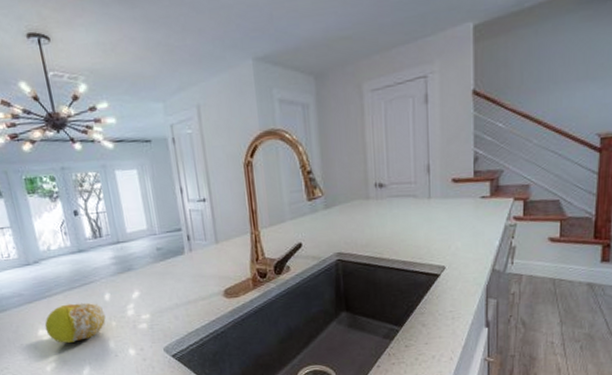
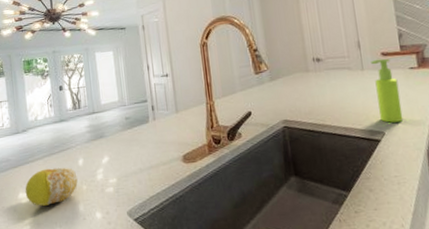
soap dispenser: none [440,185,467,257] -> present [371,58,404,123]

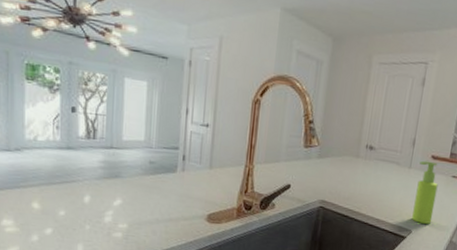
fruit: present [25,167,78,206] -> none [11,198,80,239]

